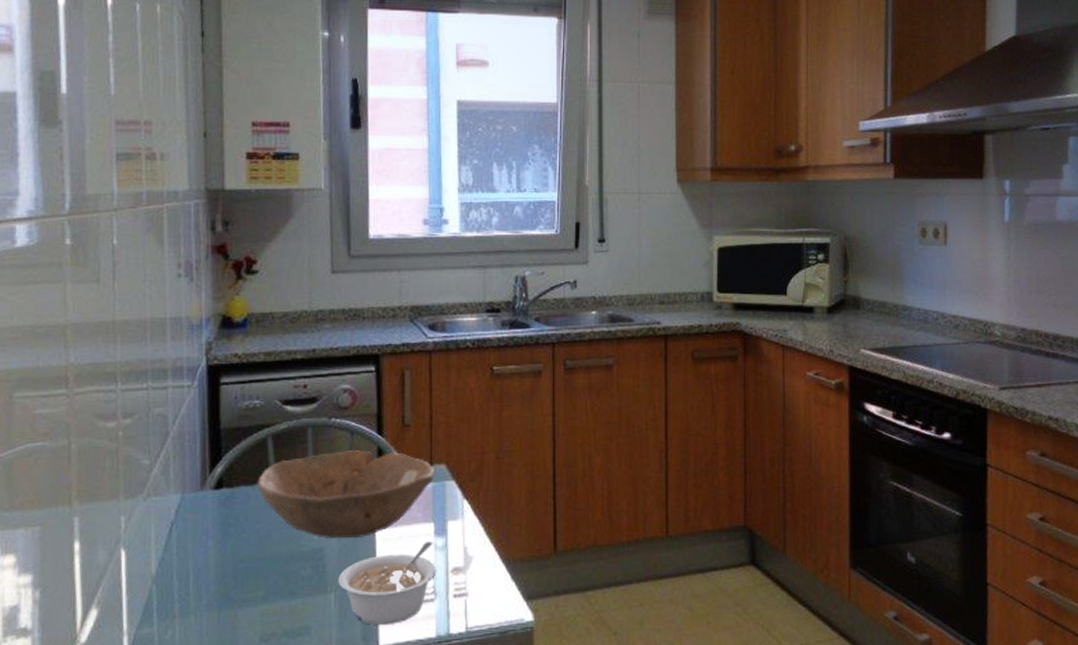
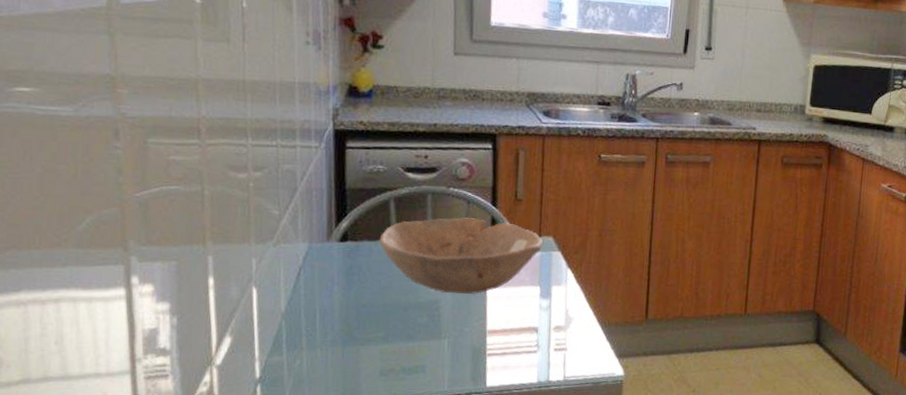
legume: present [338,542,437,626] -> none [451,302,541,370]

